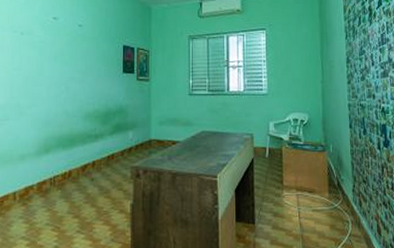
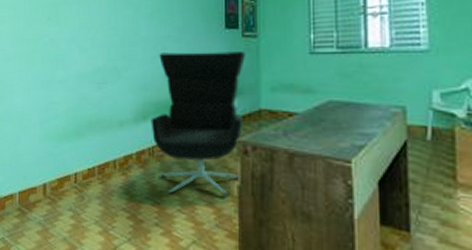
office chair: none [53,92,140,218] -> present [151,52,247,197]

